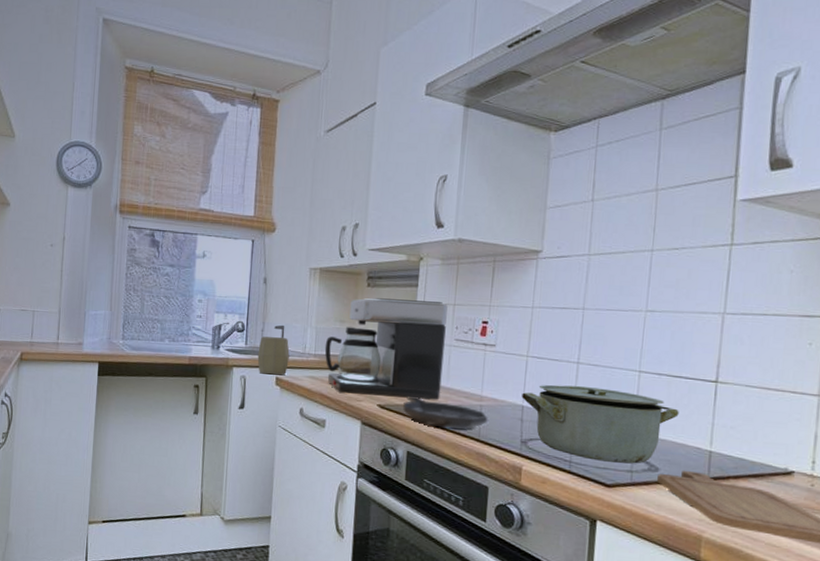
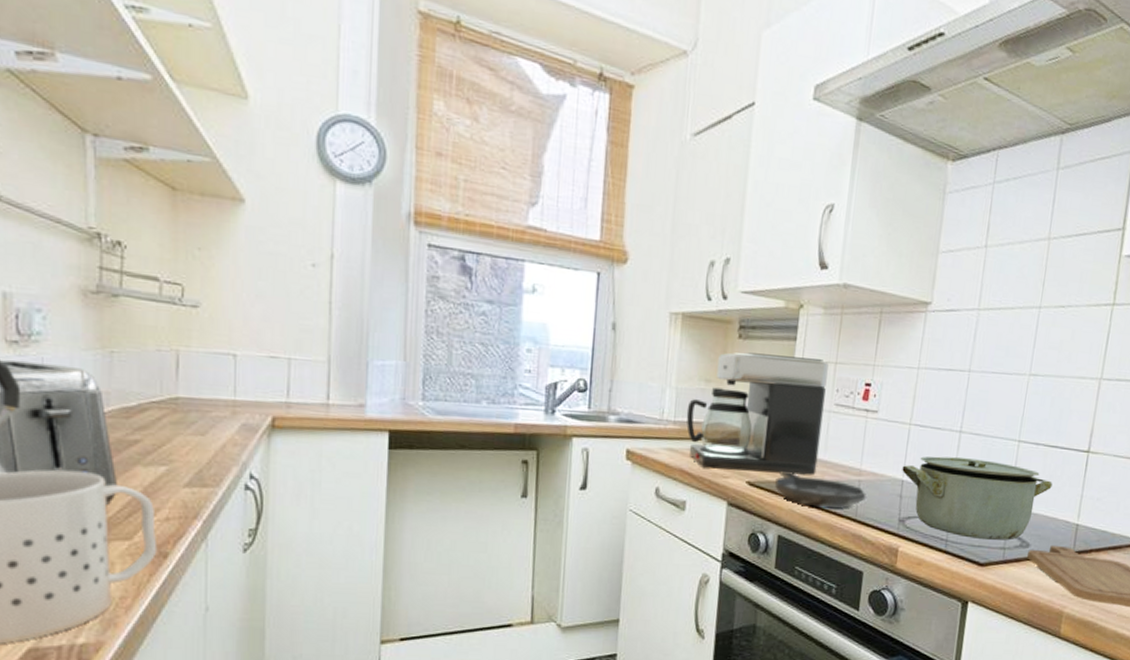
soap dispenser: present [257,324,290,376] -> none [603,383,644,448]

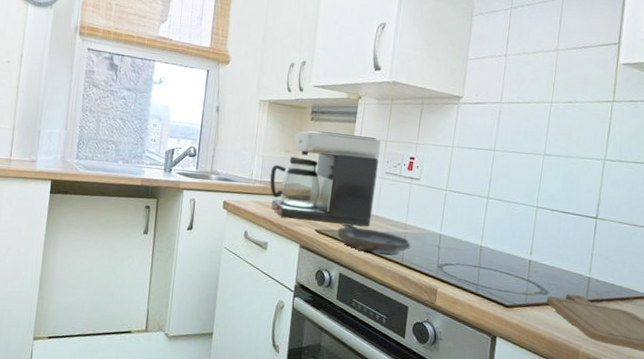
cooking pot: present [902,456,1053,541] -> none [440,216,567,288]

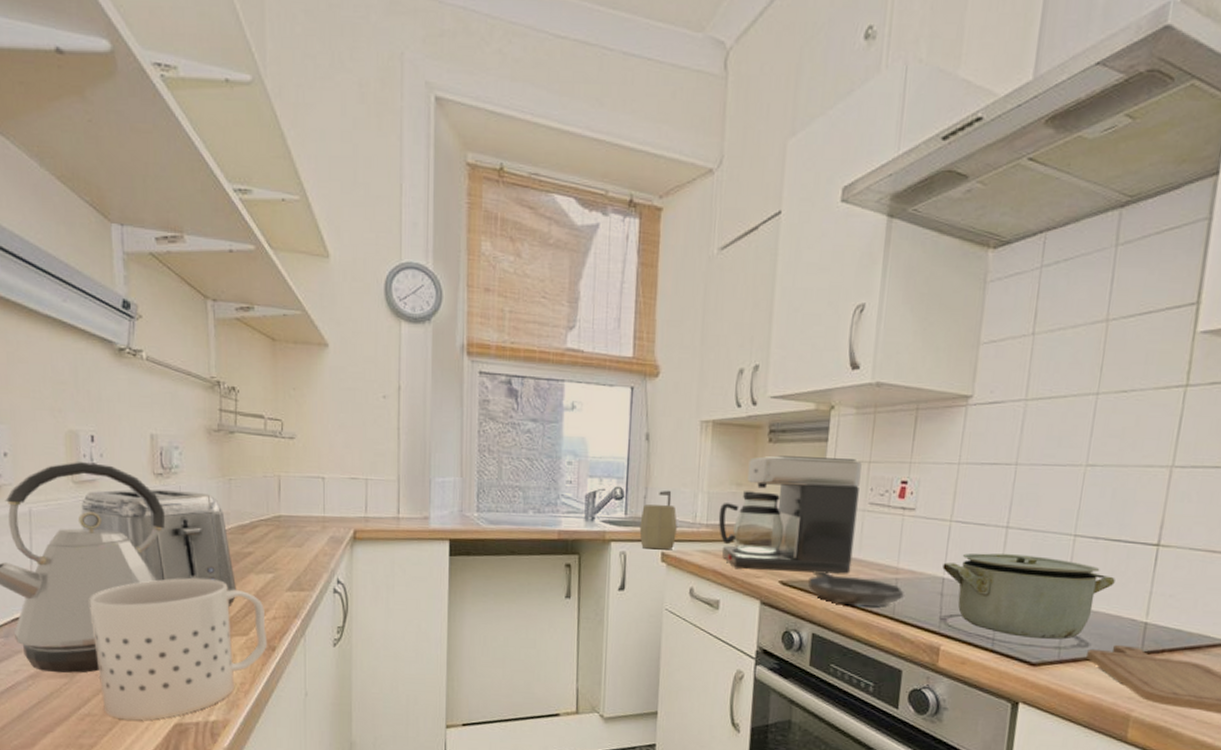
soap dispenser: none [207,152,238,200] -> present [639,490,677,550]
cooking pot: none [440,216,567,288] -> present [942,553,1115,640]

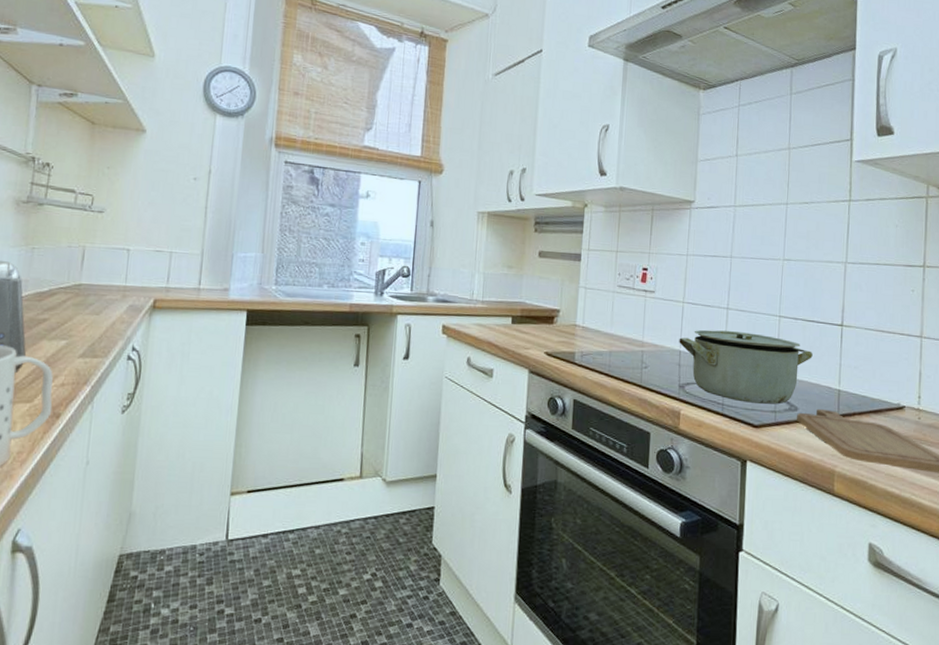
soap dispenser: present [639,490,677,550] -> none [423,270,457,323]
coffee maker: present [718,455,862,574] -> none [492,243,611,347]
frying pan: present [808,570,904,607] -> none [569,342,649,376]

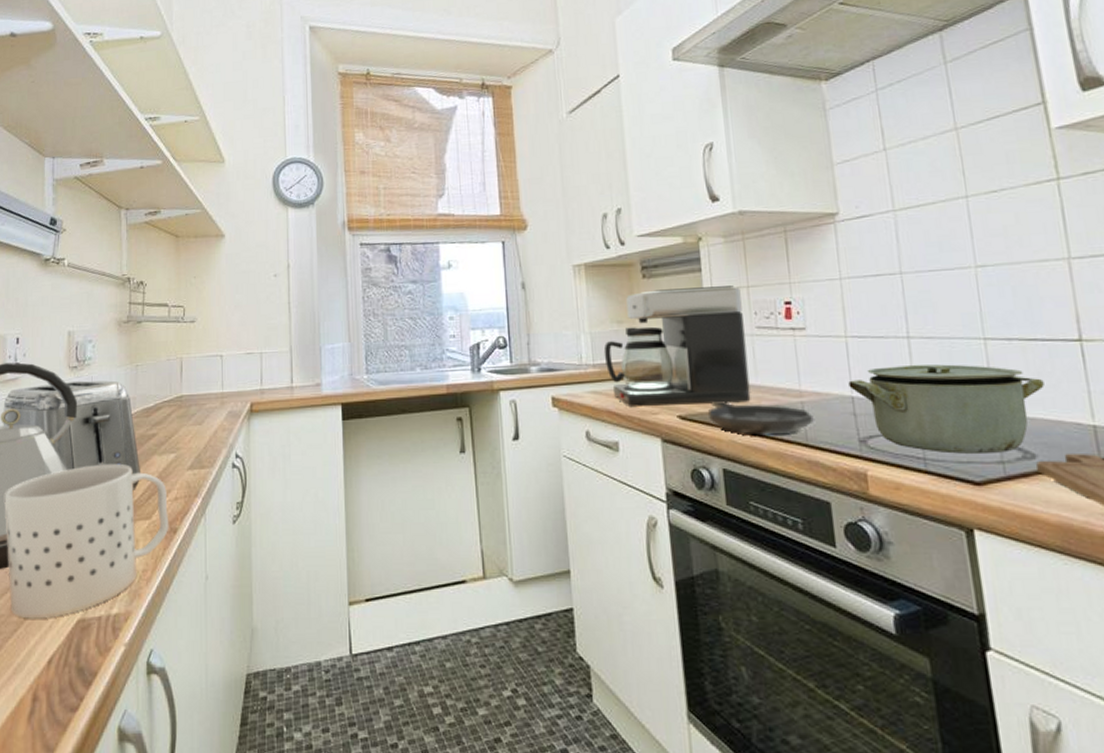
coffee maker: none [492,243,611,347] -> present [603,285,751,408]
frying pan: none [569,342,649,376] -> present [708,400,814,436]

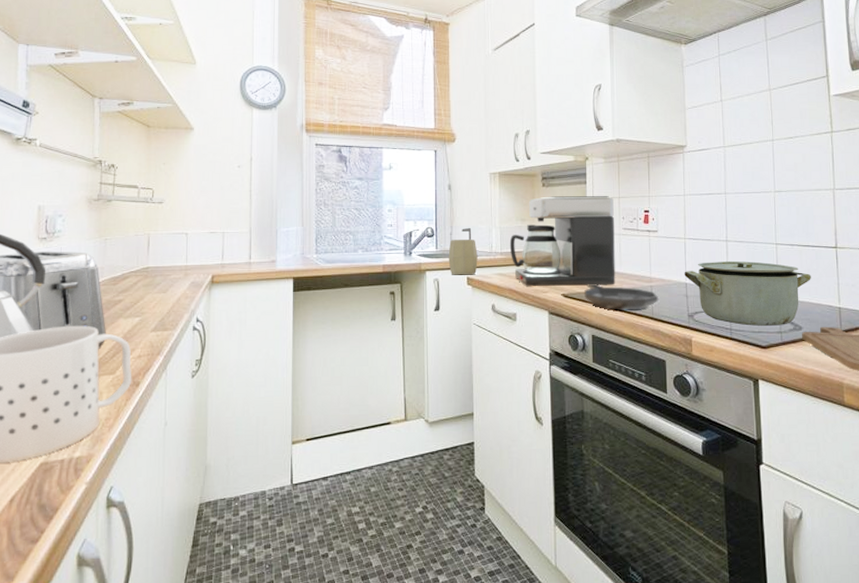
soap dispenser: none [526,334,565,395] -> present [448,227,478,275]

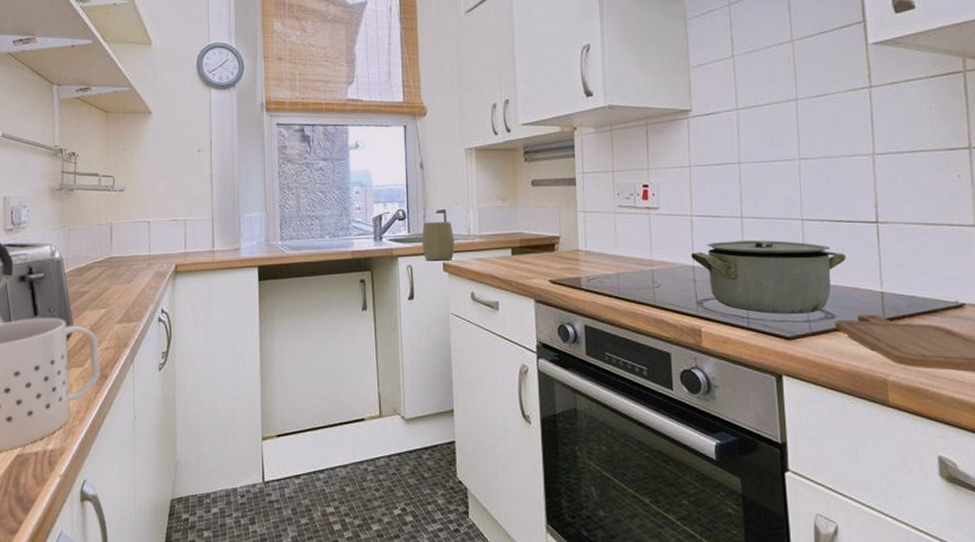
coffee maker: present [509,196,616,287] -> none [489,170,611,273]
frying pan: present [584,283,658,310] -> none [575,268,661,298]

